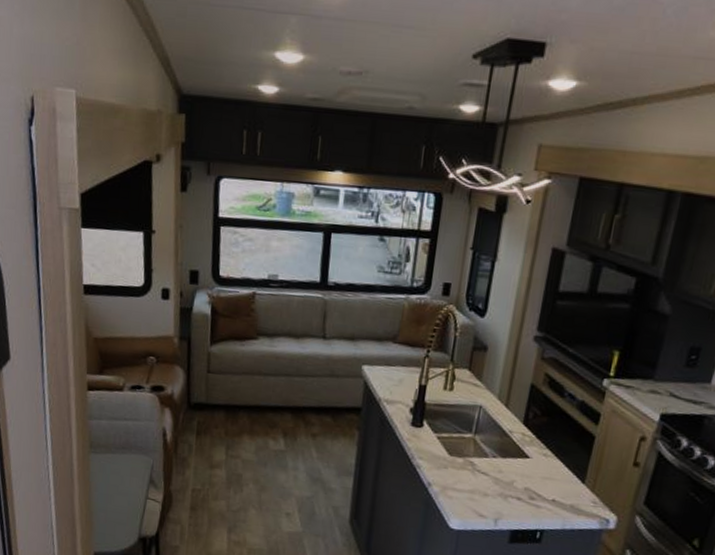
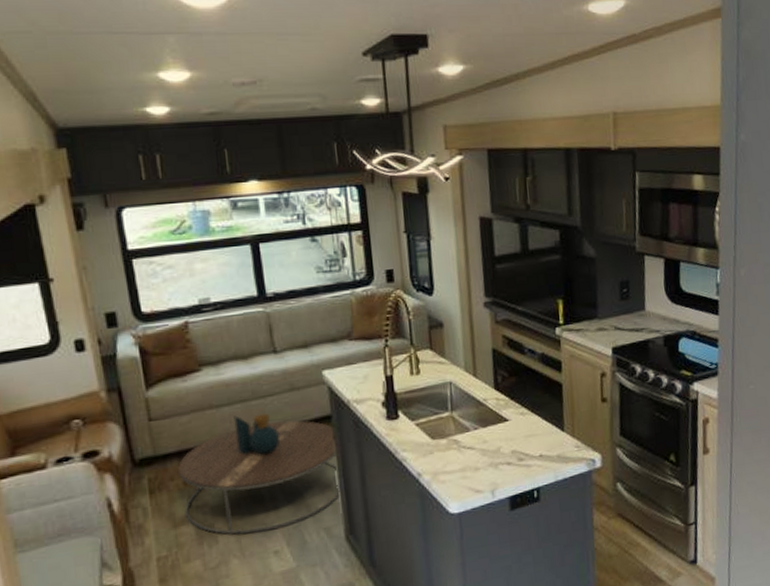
coffee table: none [221,386,362,495] -> present [178,413,342,535]

